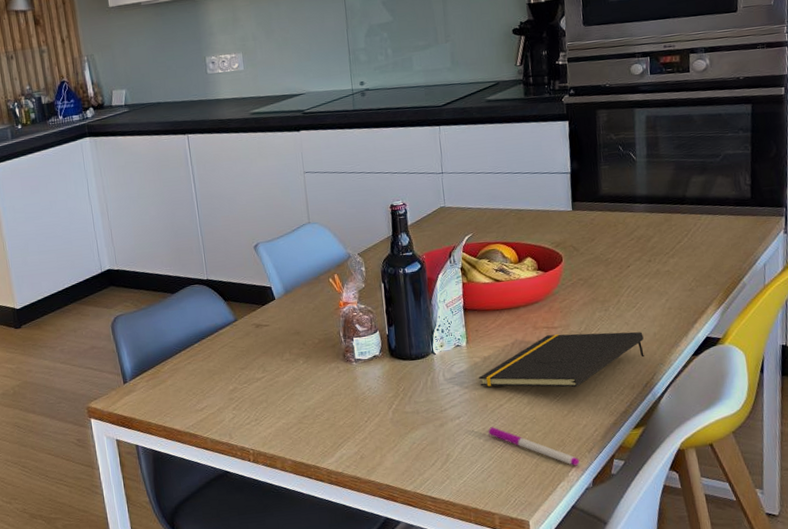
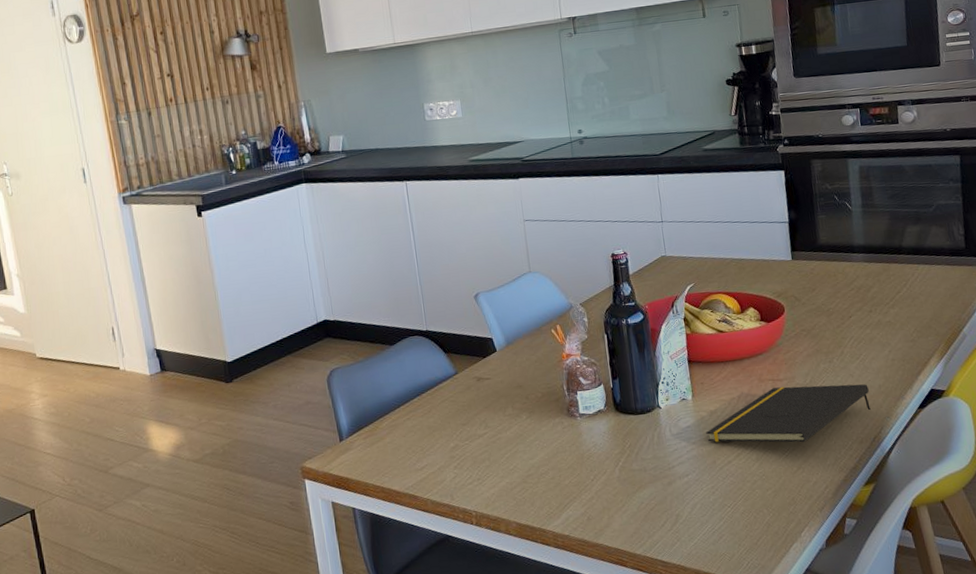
pen: present [488,427,579,466] -> none [717,484,811,526]

